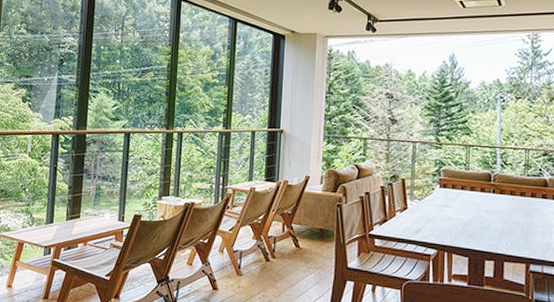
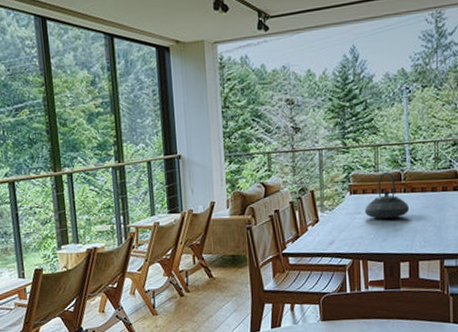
teapot: none [452,172,498,216] -> present [364,172,410,219]

